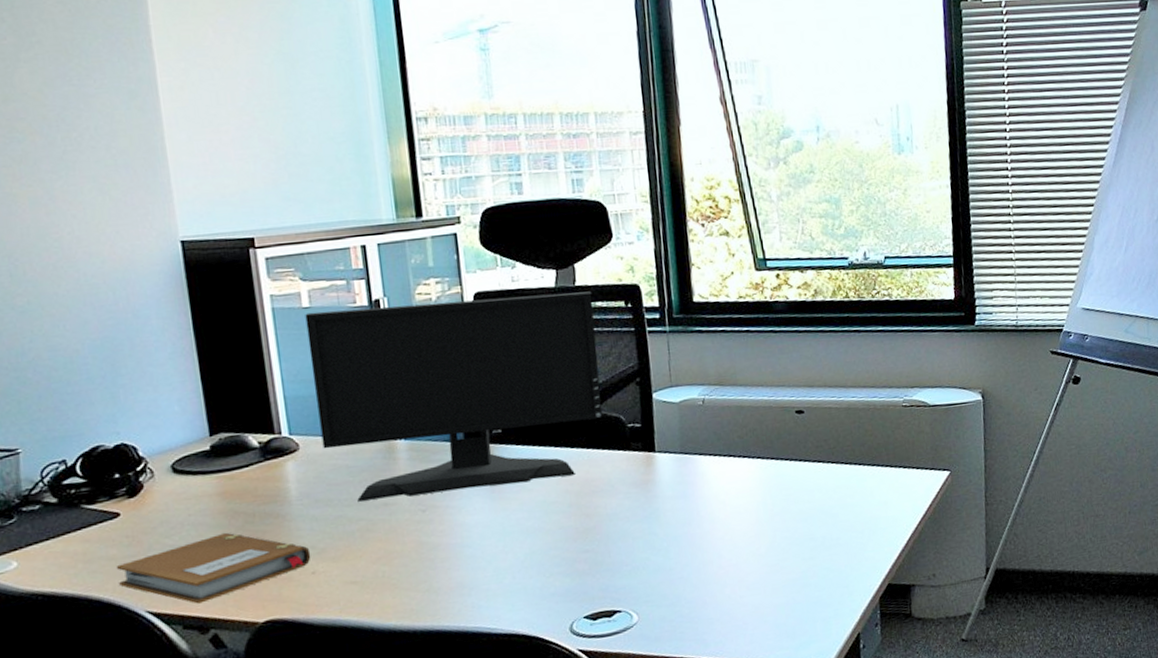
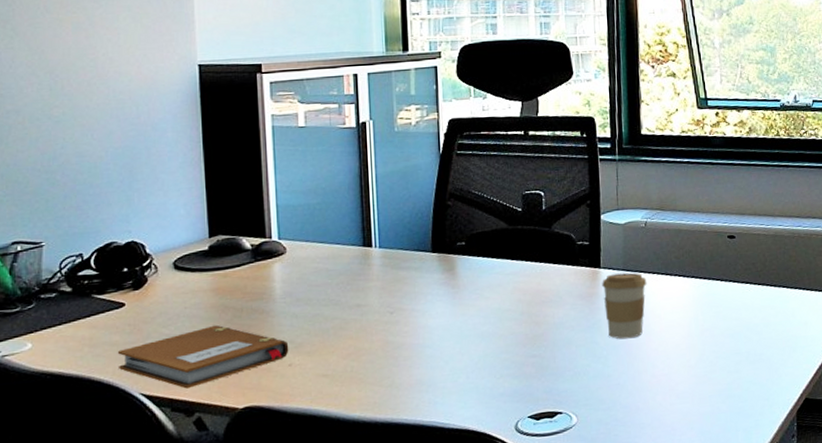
computer monitor: present [305,291,602,502] -> none [300,122,556,302]
coffee cup: none [658,455,708,529] -> present [602,272,647,339]

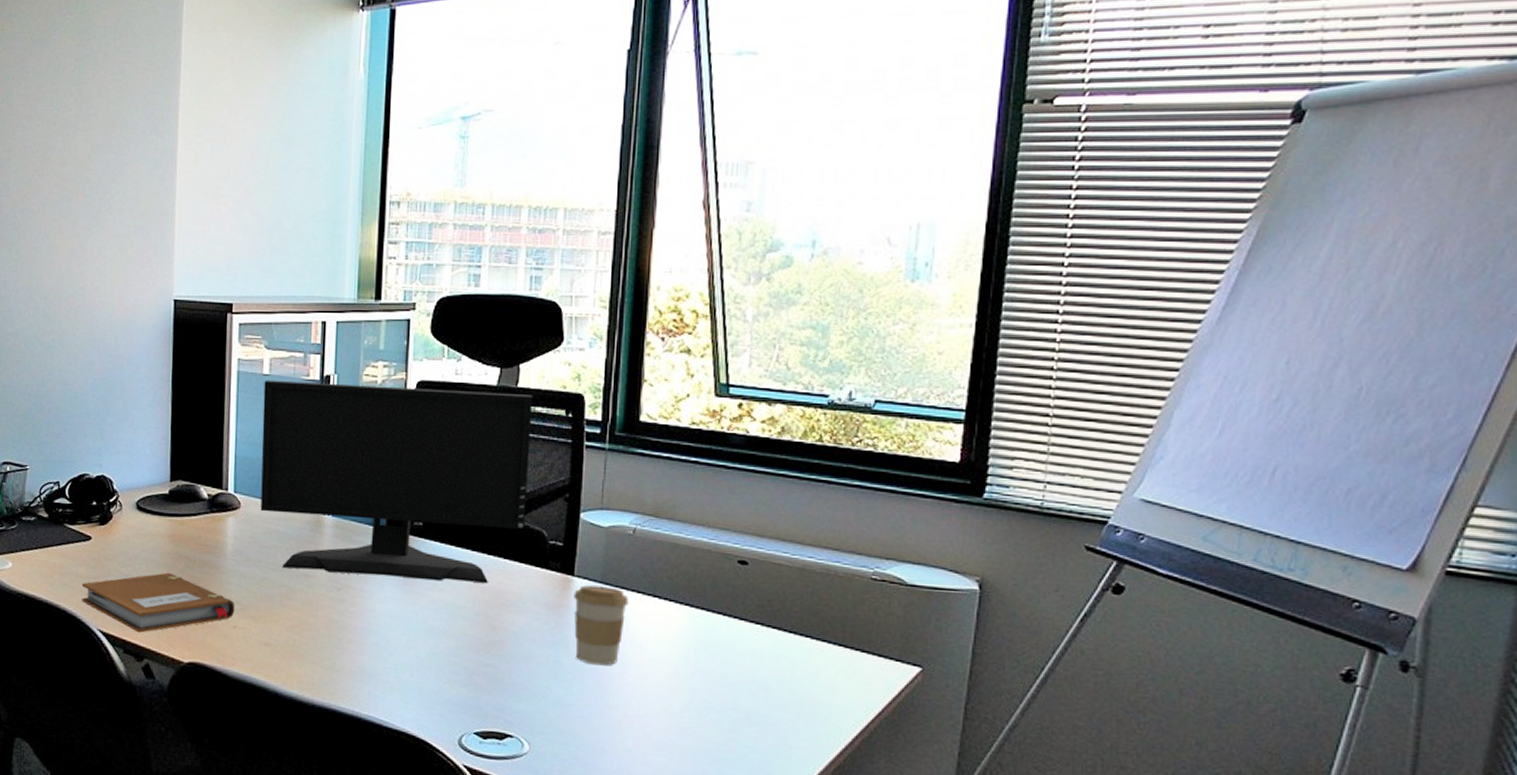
computer monitor: none [300,122,556,302] -> present [260,380,533,583]

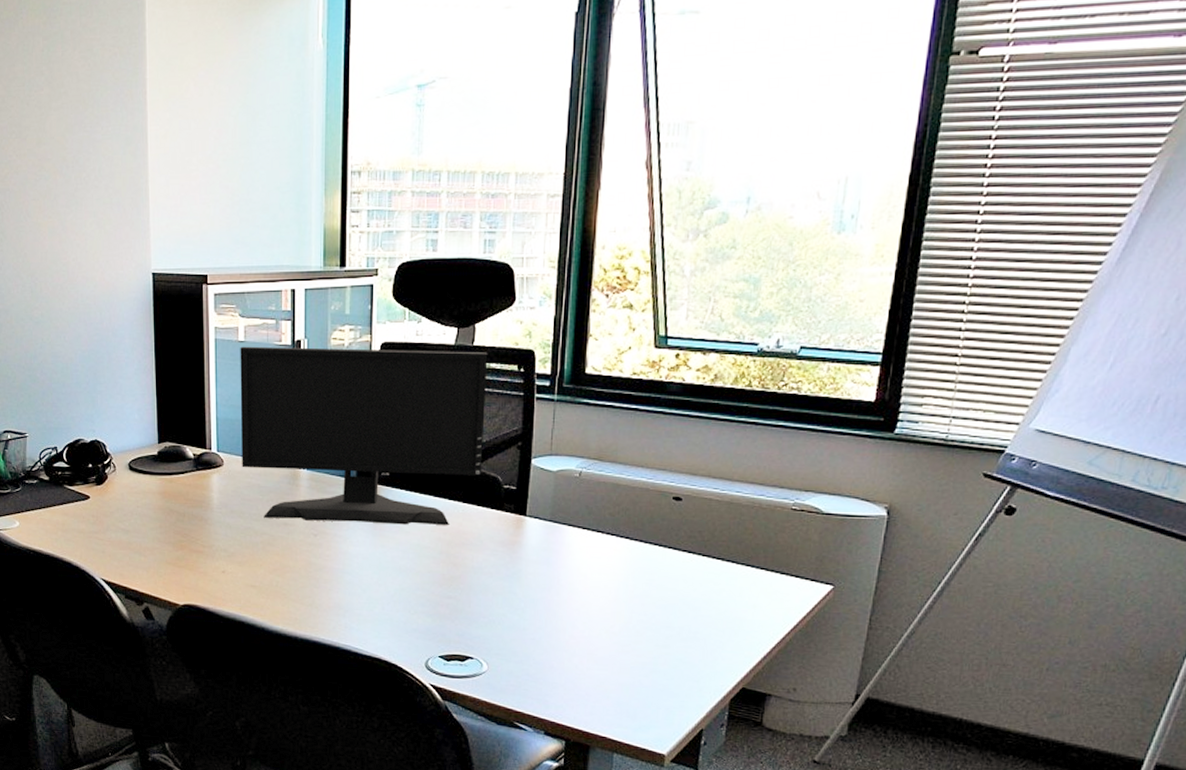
notebook: present [81,572,235,633] -> none [83,525,223,580]
coffee cup: present [574,585,629,666] -> none [526,524,575,594]

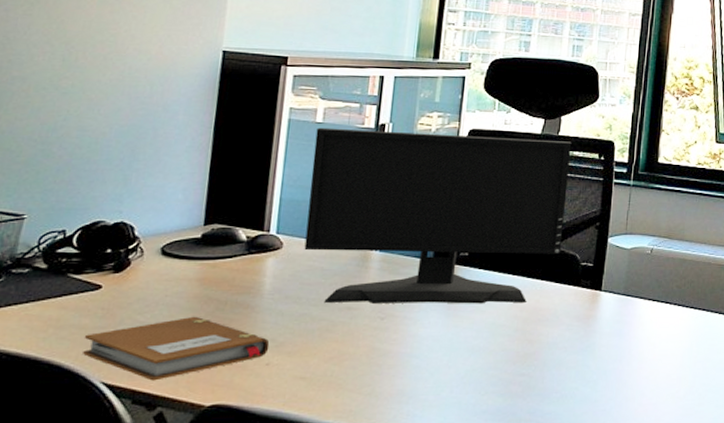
notebook: none [83,525,223,580] -> present [83,316,270,381]

